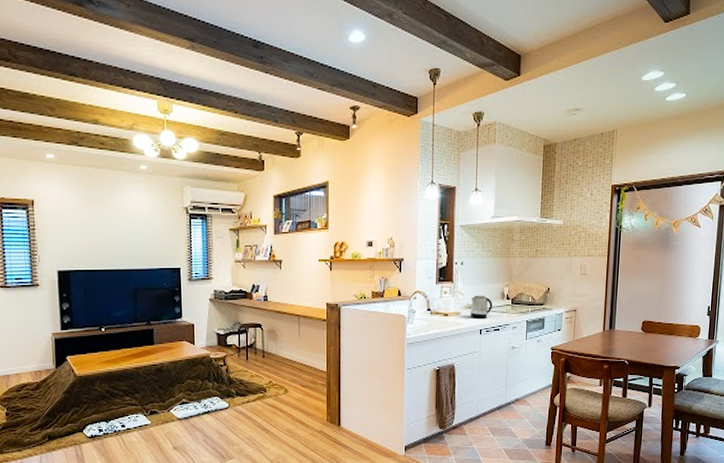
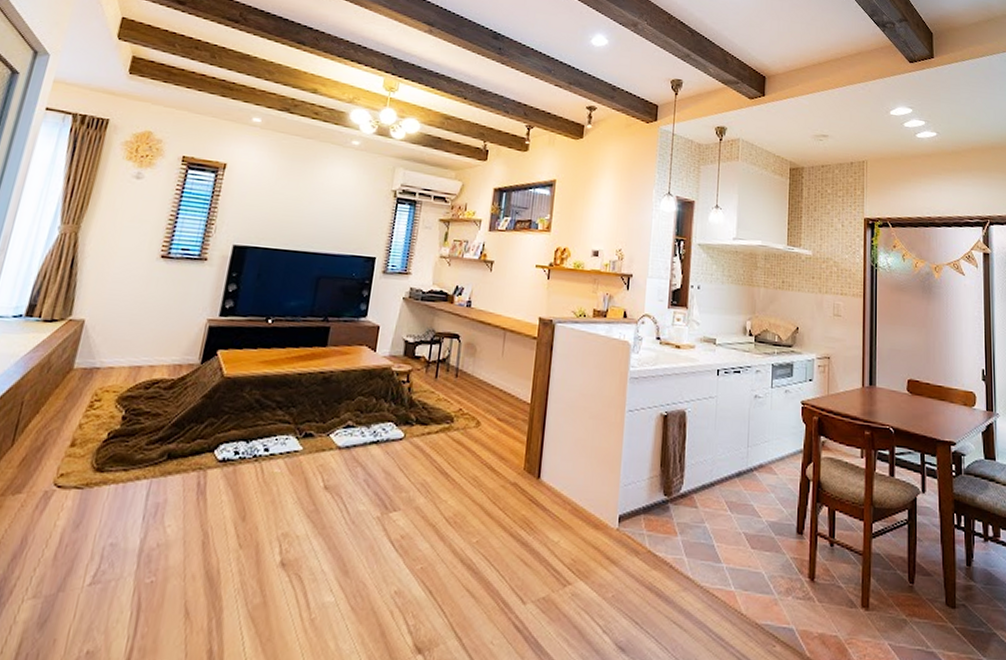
kettle: present [470,295,493,320] -> none [705,326,733,358]

